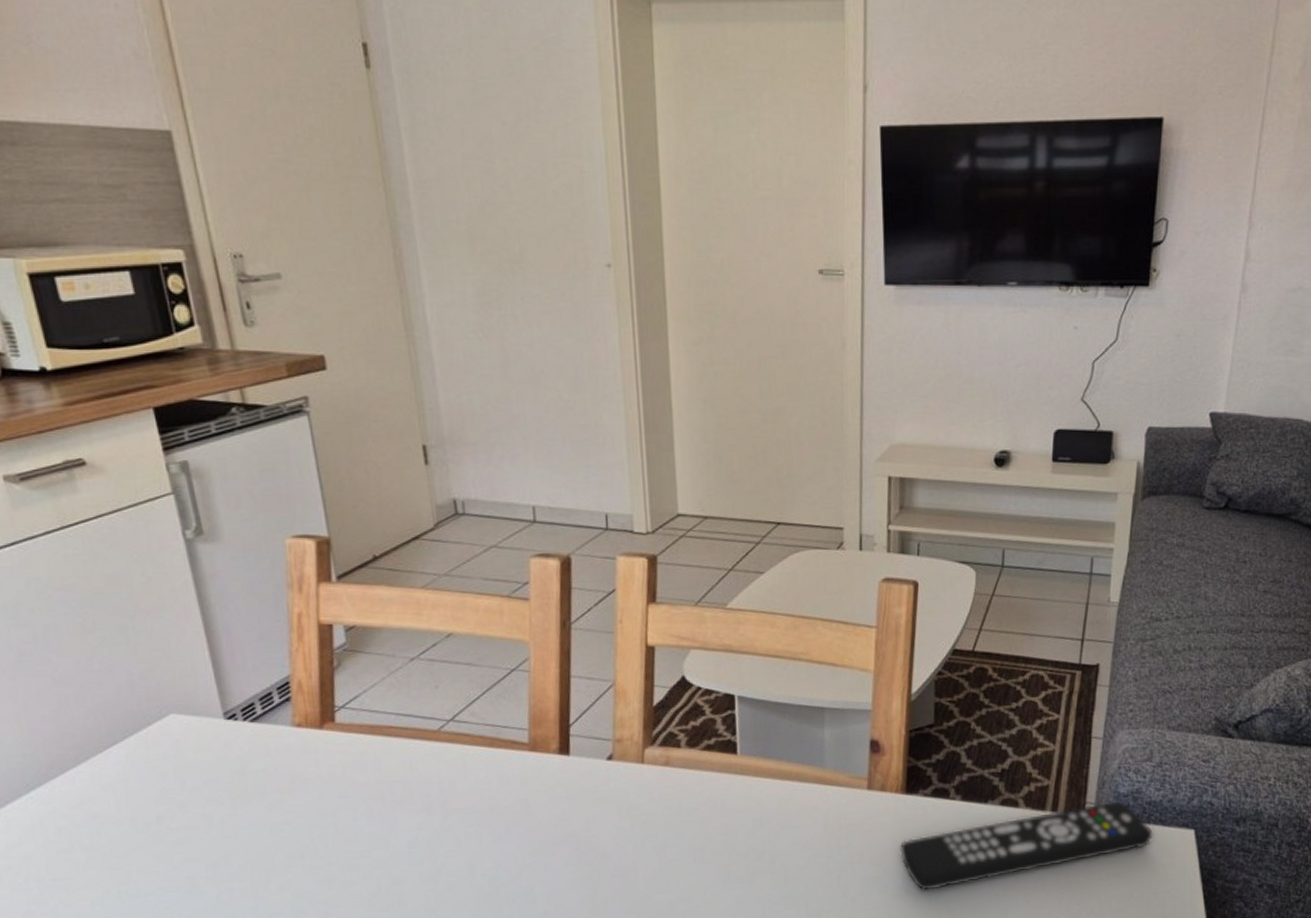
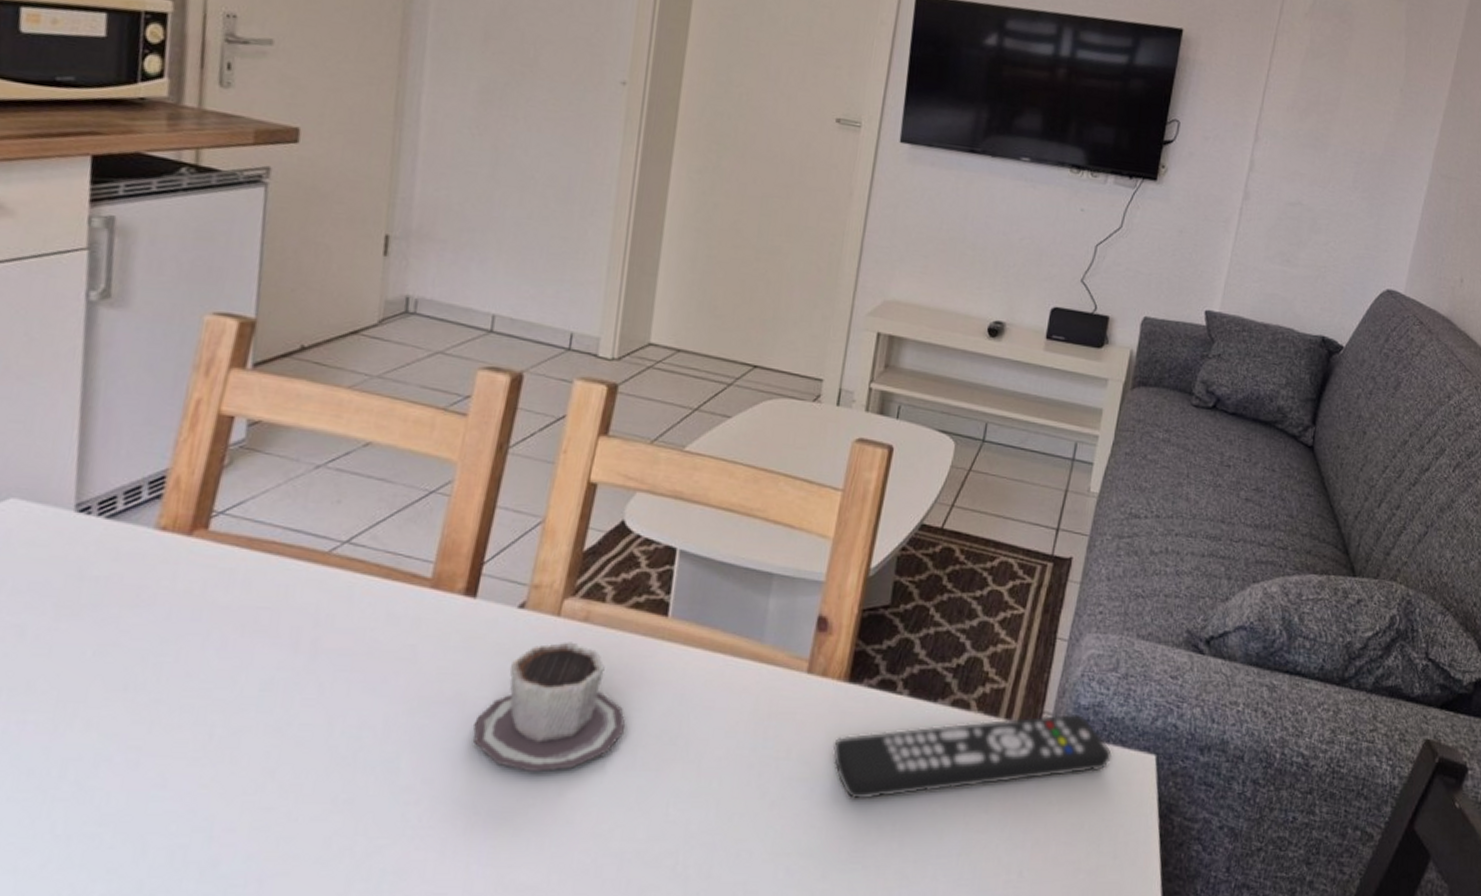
cup: none [589,783,717,892] -> present [473,642,626,772]

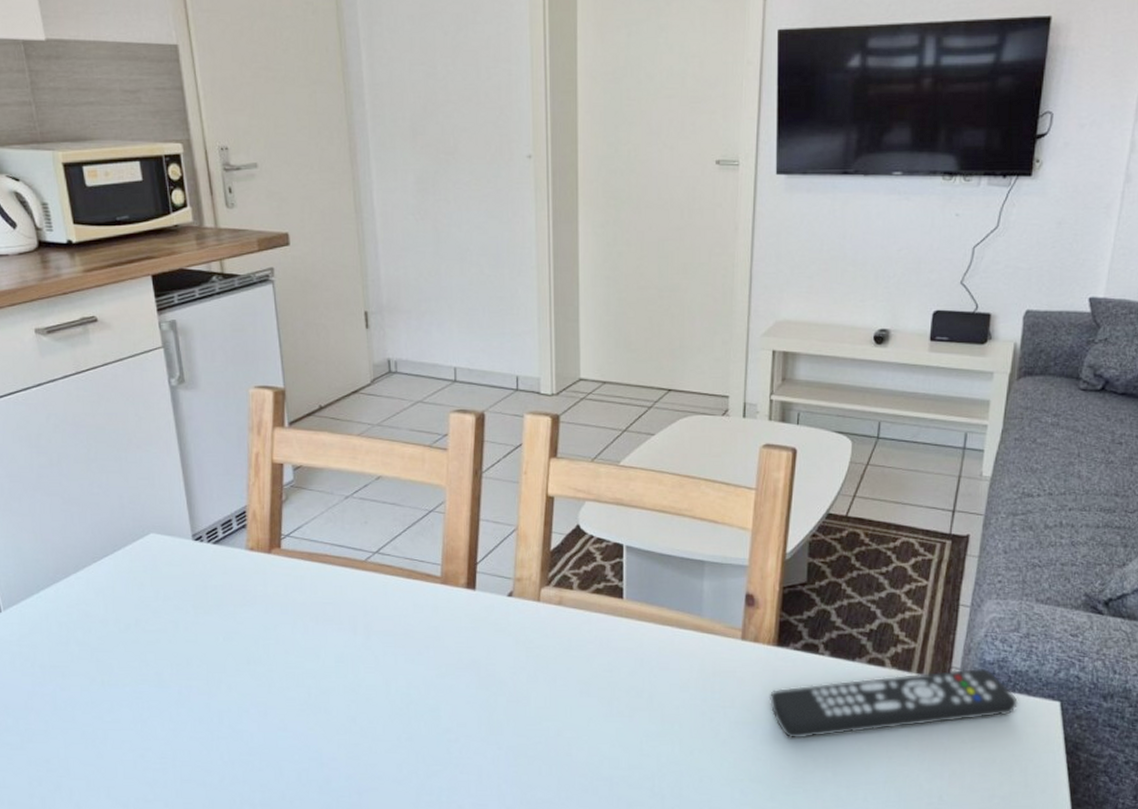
cup: present [473,642,626,772] -> none [488,621,601,718]

